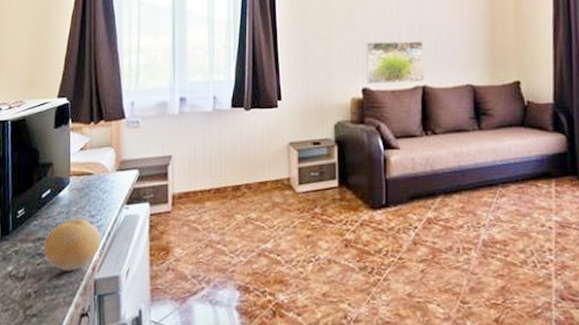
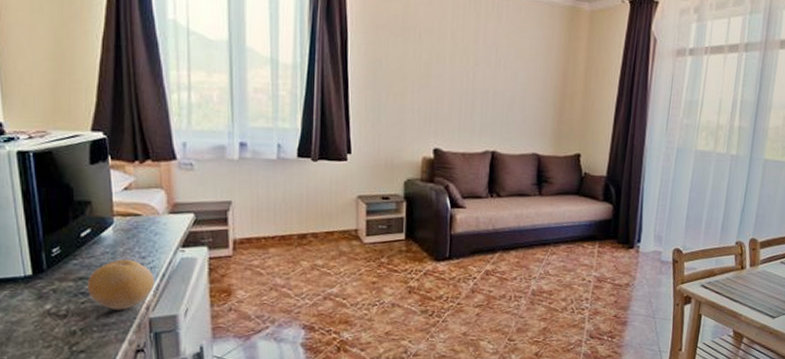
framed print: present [365,41,424,84] -> none [439,103,496,147]

